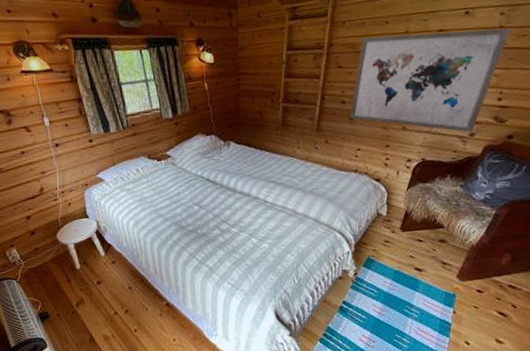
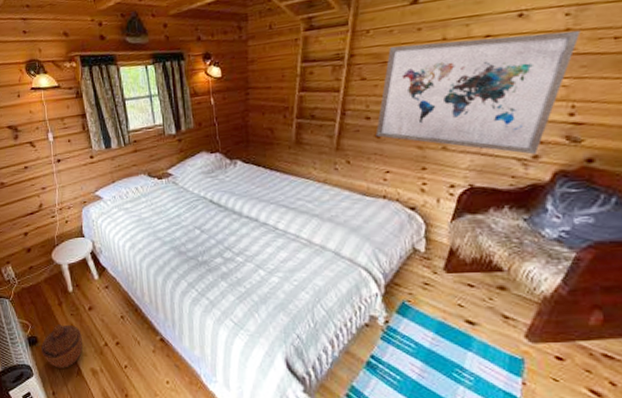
woven basket: none [52,298,94,338] -> present [40,324,83,368]

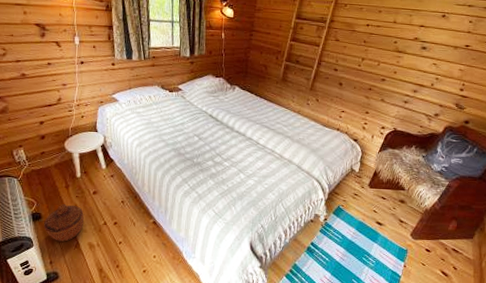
wall art: present [375,30,581,155] -> none [339,20,476,113]

